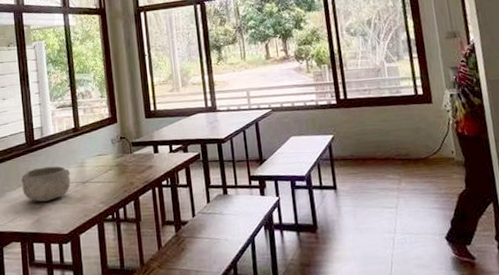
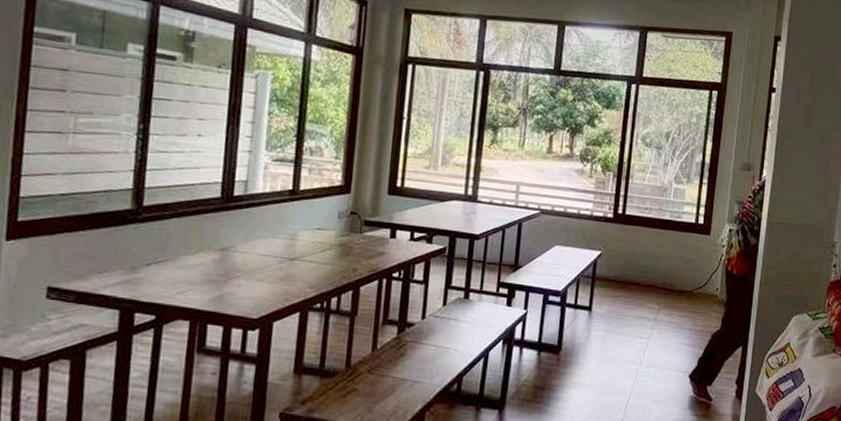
bowl: present [21,166,71,202] -> none [204,231,275,276]

